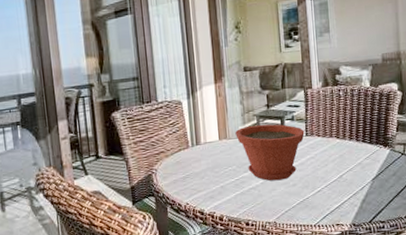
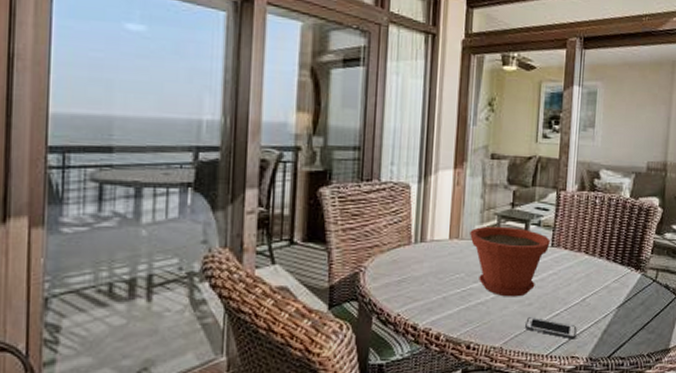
cell phone: none [293,195,339,211] -> present [525,317,577,340]

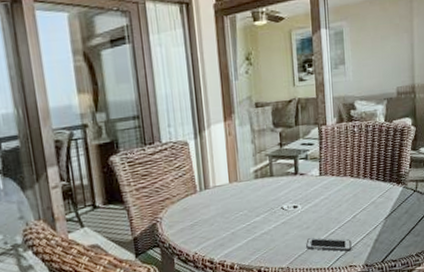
plant pot: present [470,226,551,297] -> none [246,164,319,225]

